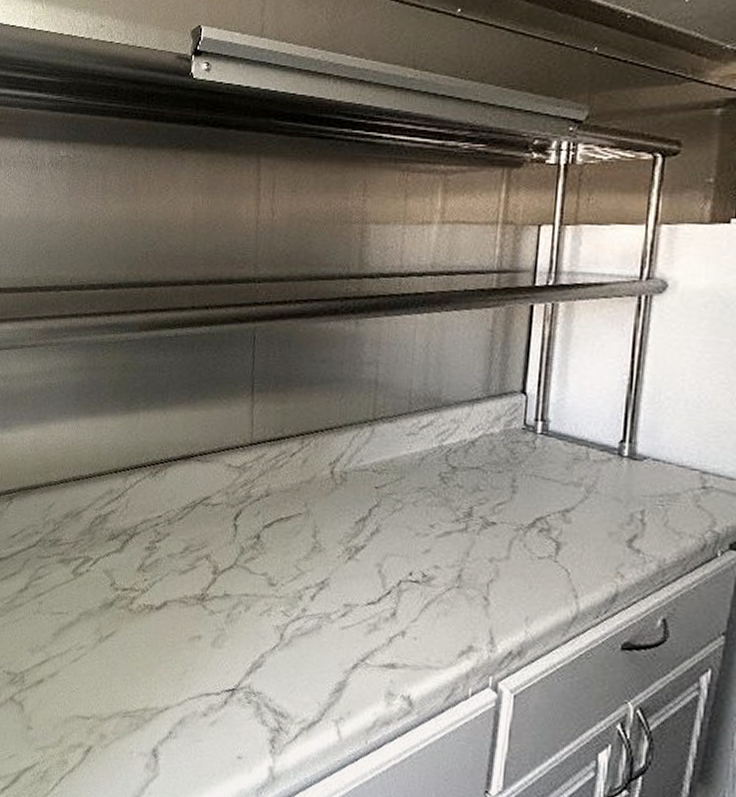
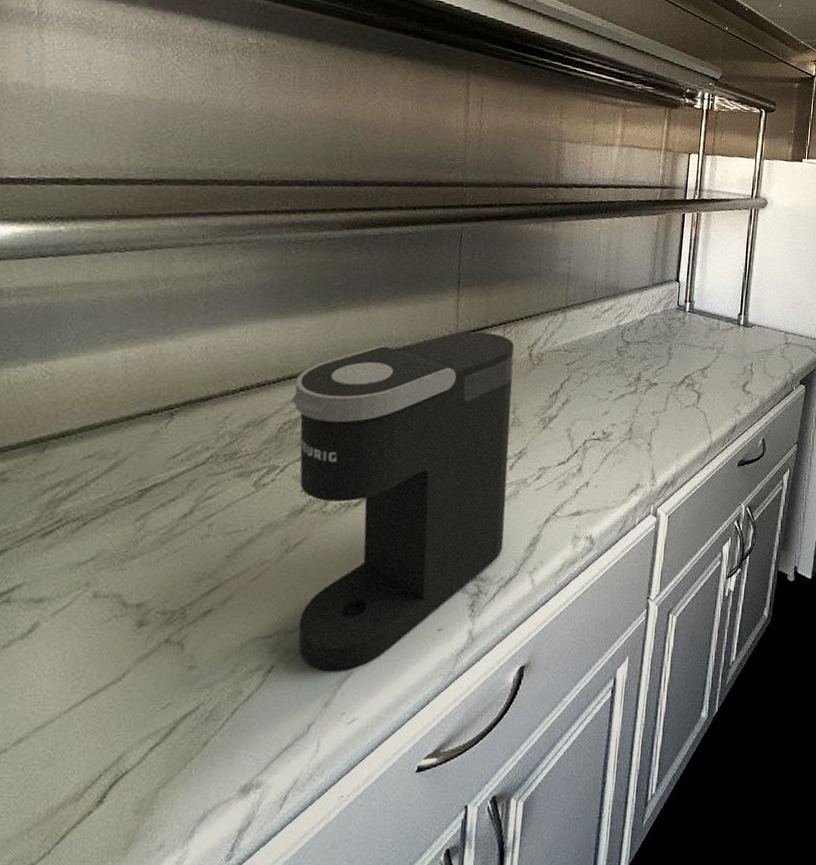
coffee maker: none [101,441,314,771] -> present [291,332,514,672]

